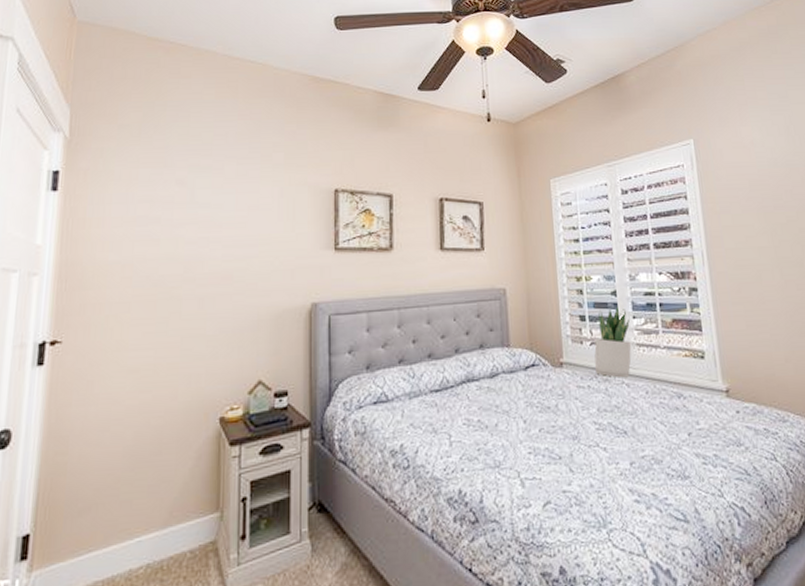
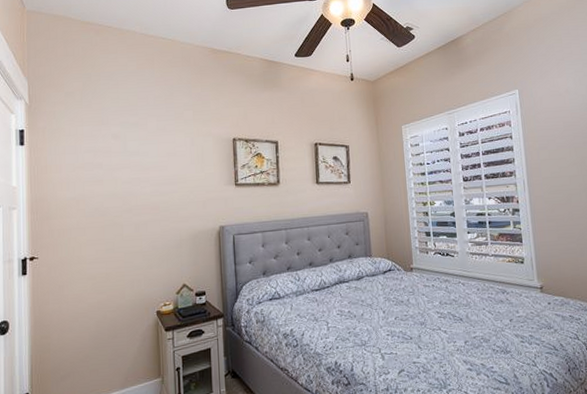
planter: present [594,306,632,378] -> none [437,224,467,279]

